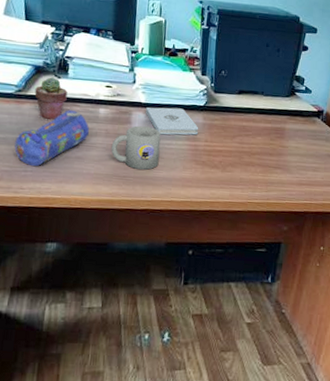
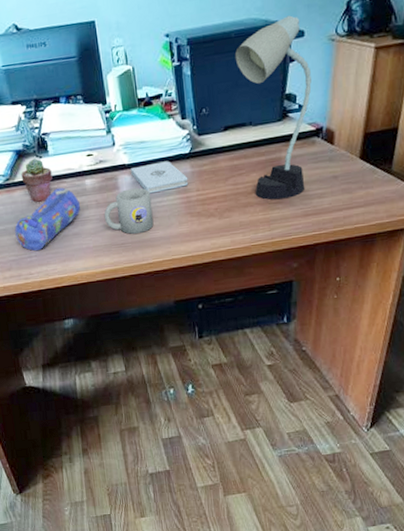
desk lamp: none [257,13,319,166] -> present [235,15,312,201]

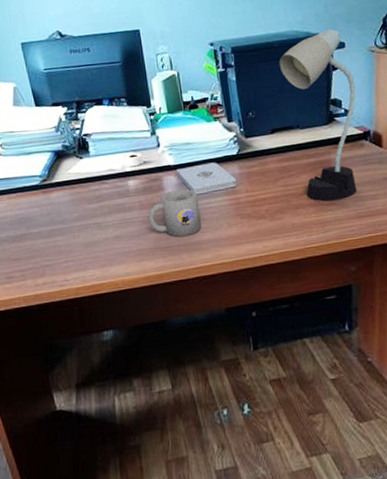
pencil case: present [15,187,80,252] -> none [50,188,123,256]
potted succulent: present [21,158,53,203] -> none [59,159,93,204]

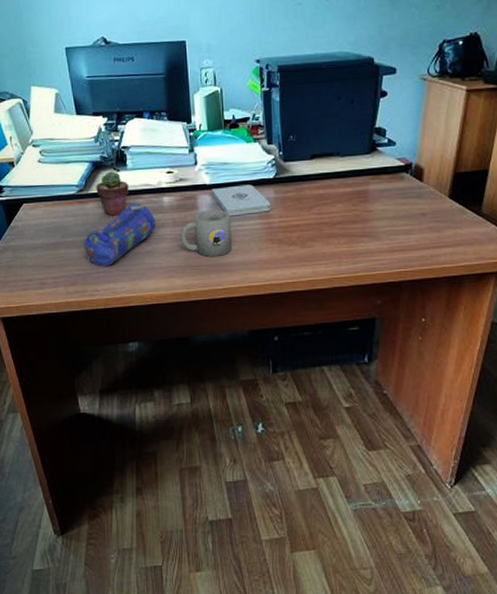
pencil case: none [50,188,123,256] -> present [84,203,155,267]
potted succulent: none [59,159,93,204] -> present [96,171,129,217]
desk lamp: present [279,28,358,202] -> none [325,52,402,234]

